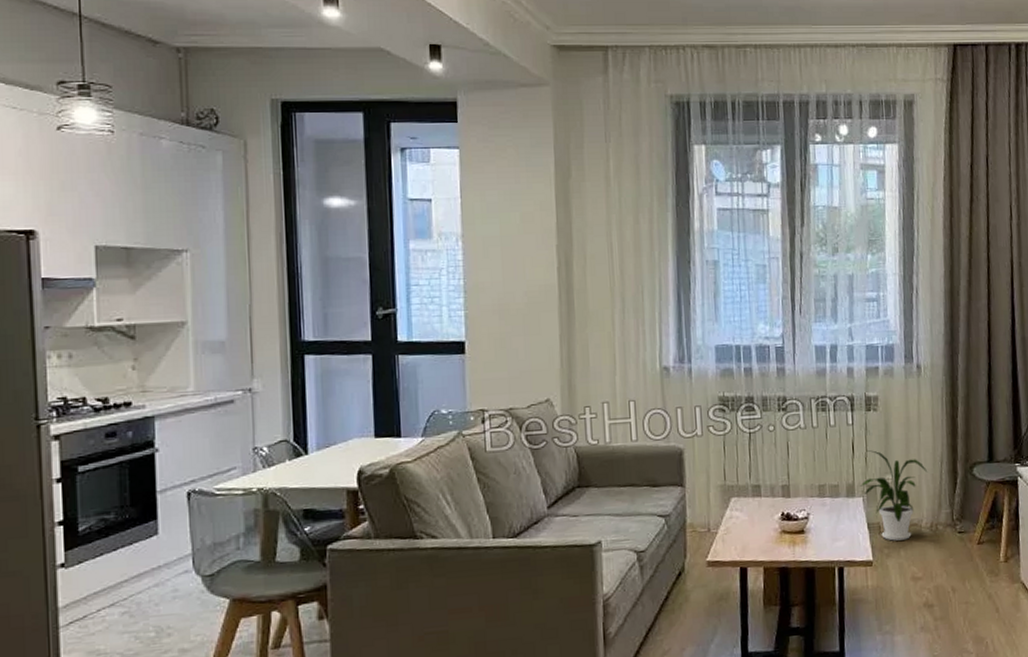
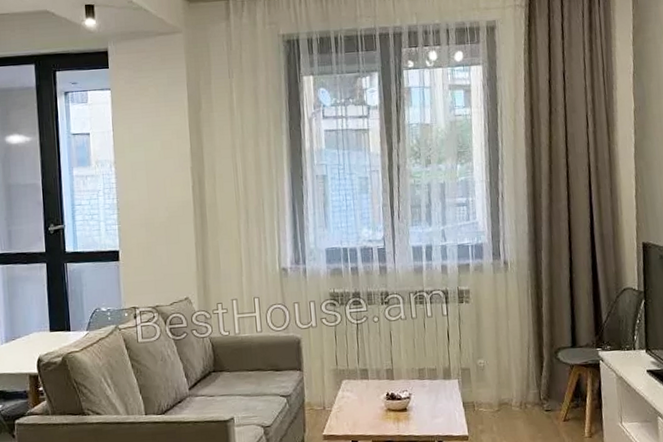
house plant: present [860,449,928,541] -> none [456,337,517,418]

